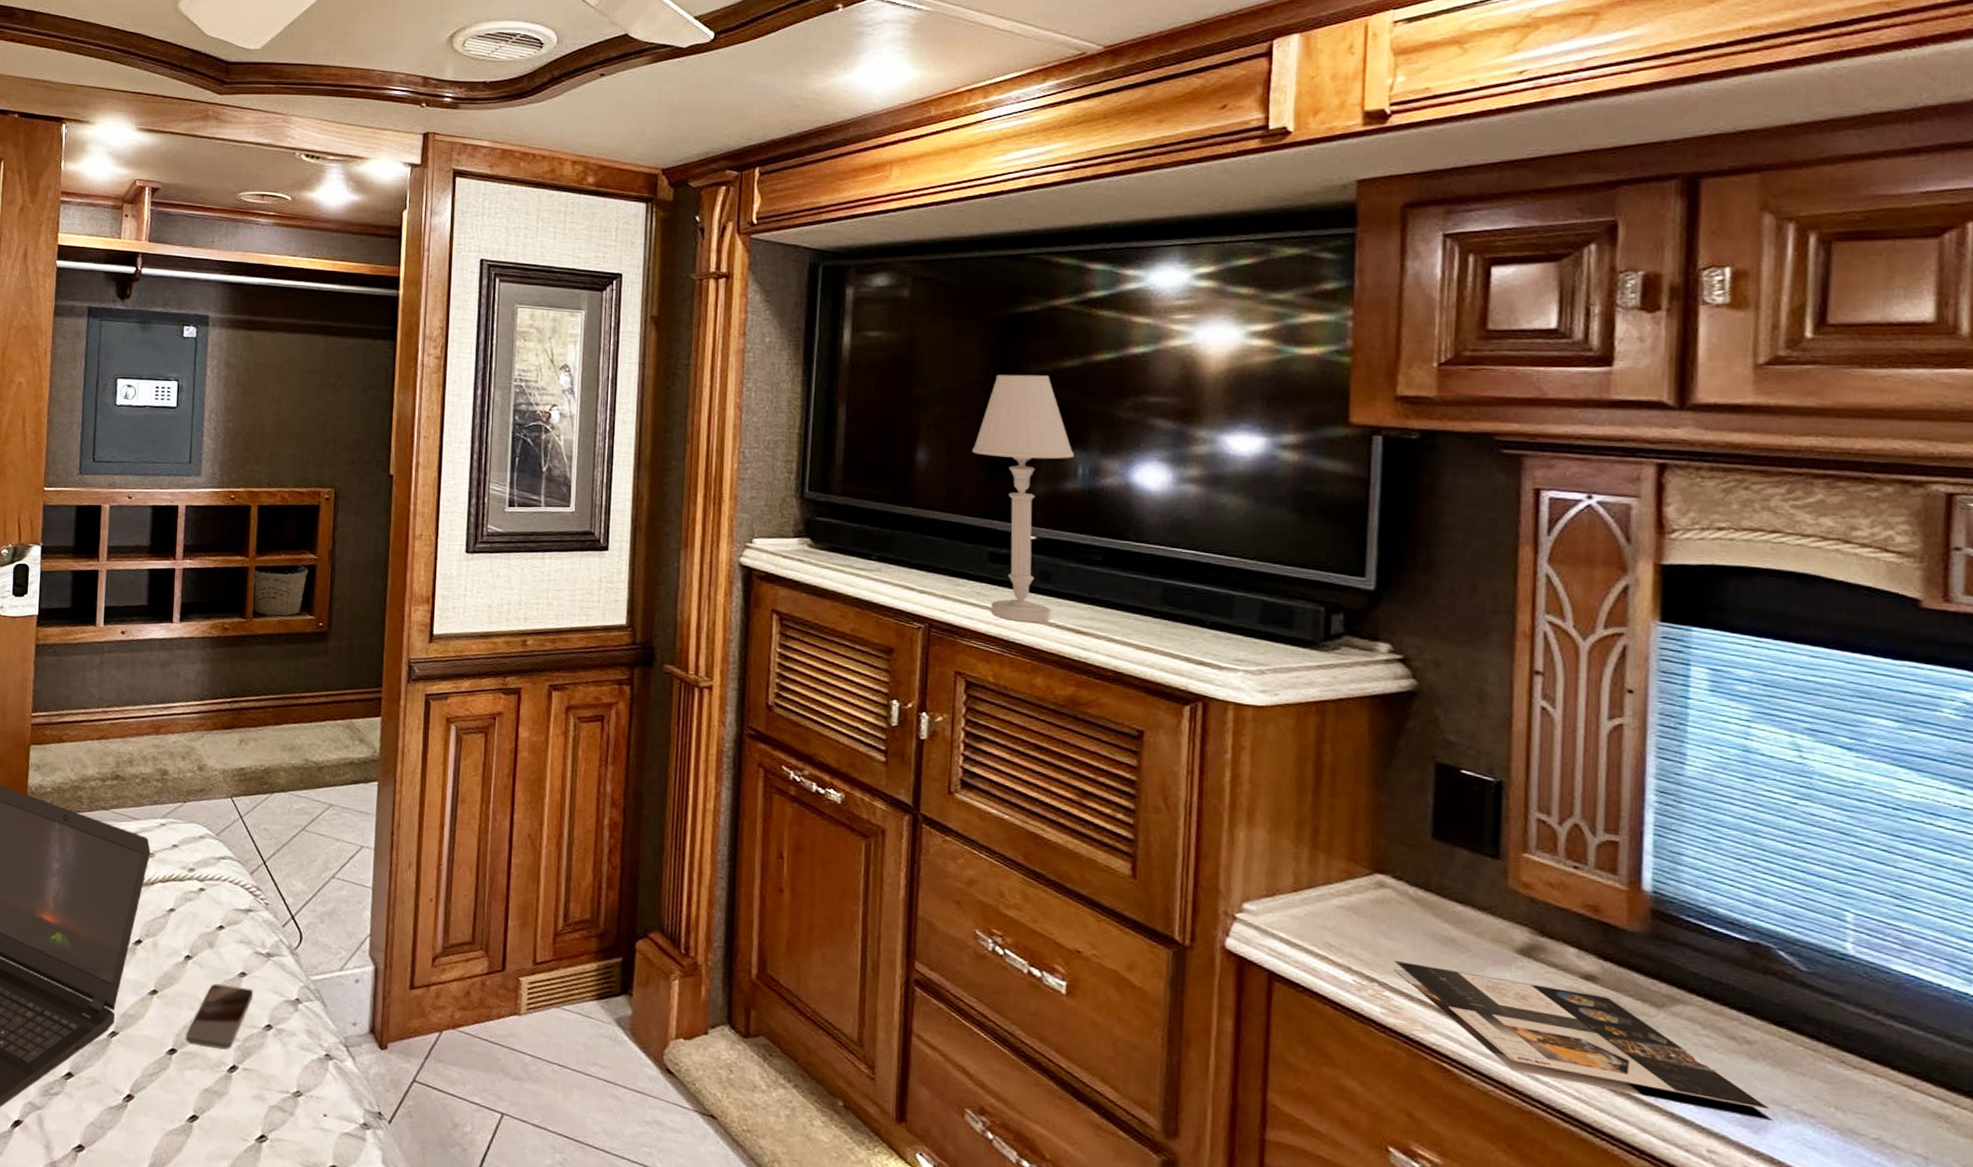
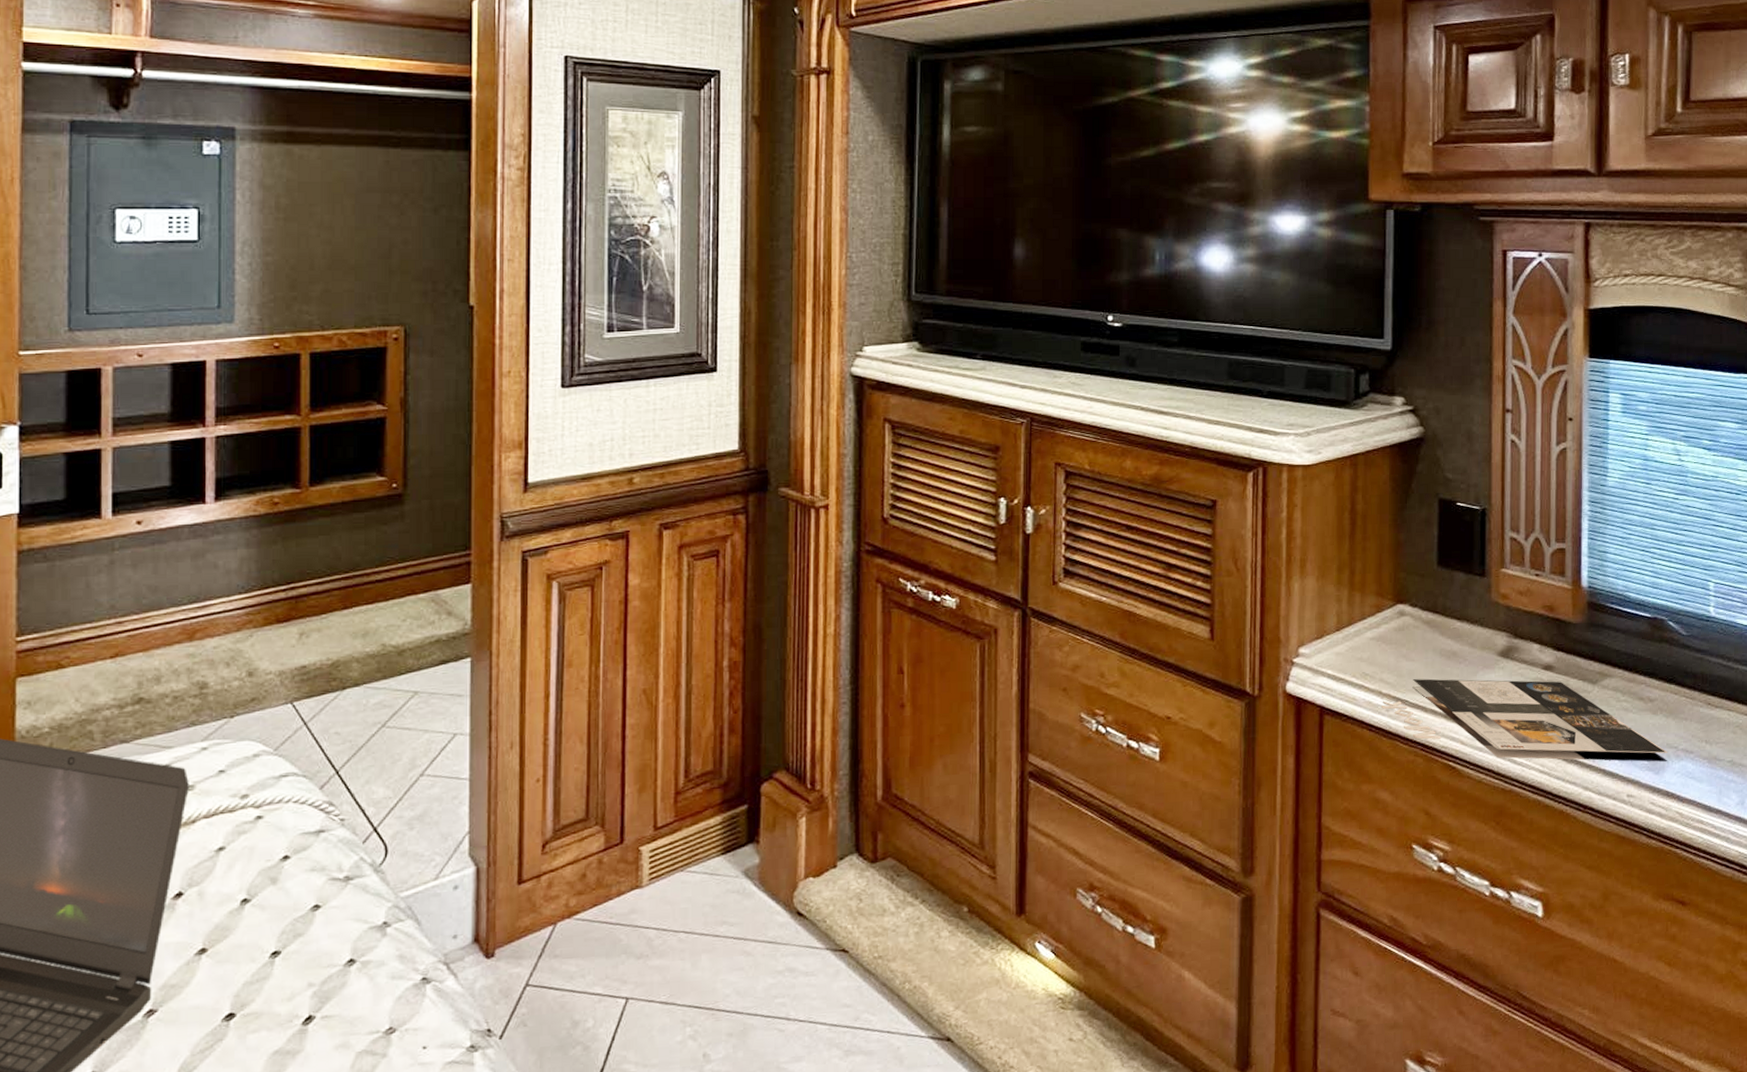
smartphone: present [186,983,254,1049] -> none [246,922,331,1001]
basket: present [252,565,309,616] -> none [306,419,376,482]
table lamp: present [972,374,1074,623] -> none [1063,165,1152,407]

